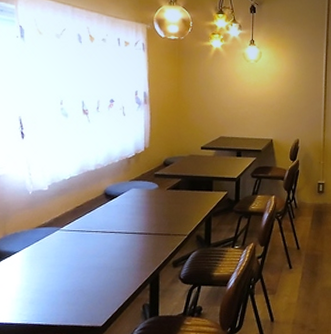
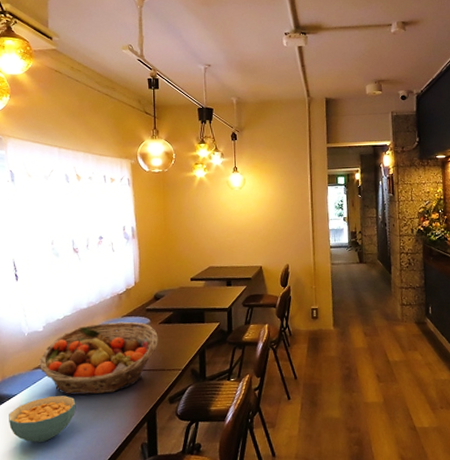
cereal bowl: none [9,255,79,299] -> present [9,395,76,443]
fruit basket: none [43,185,165,256] -> present [40,321,158,395]

